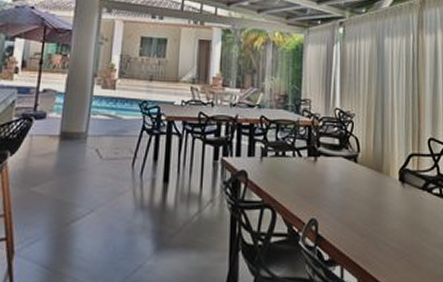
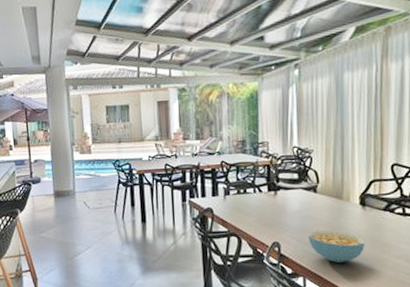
cereal bowl: none [348,207,405,249] -> present [308,229,366,263]

